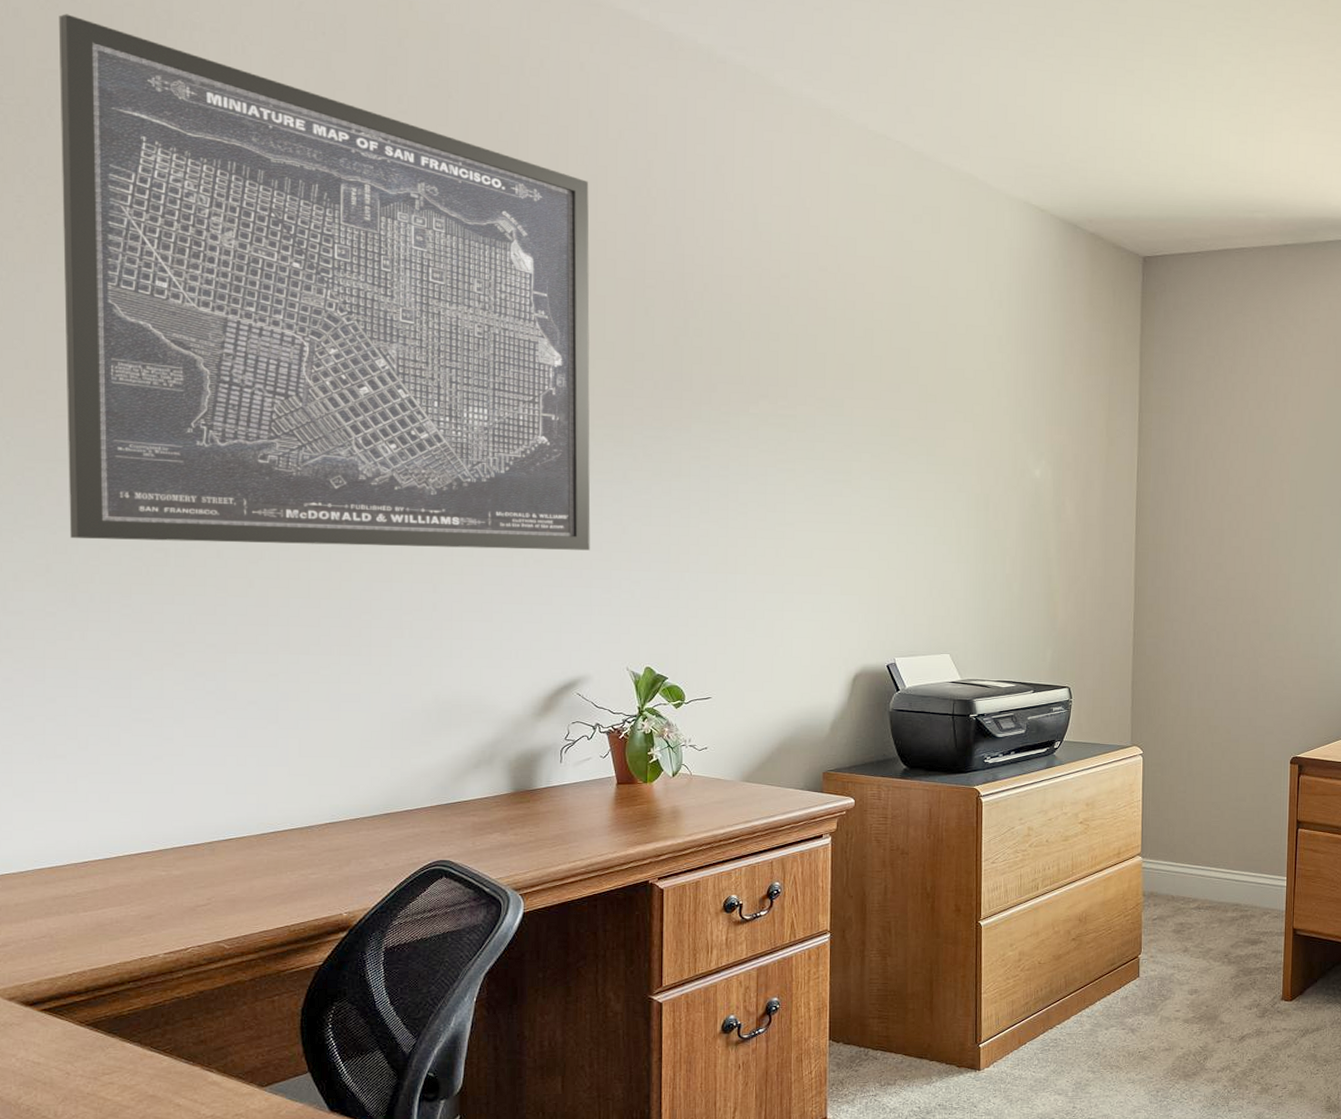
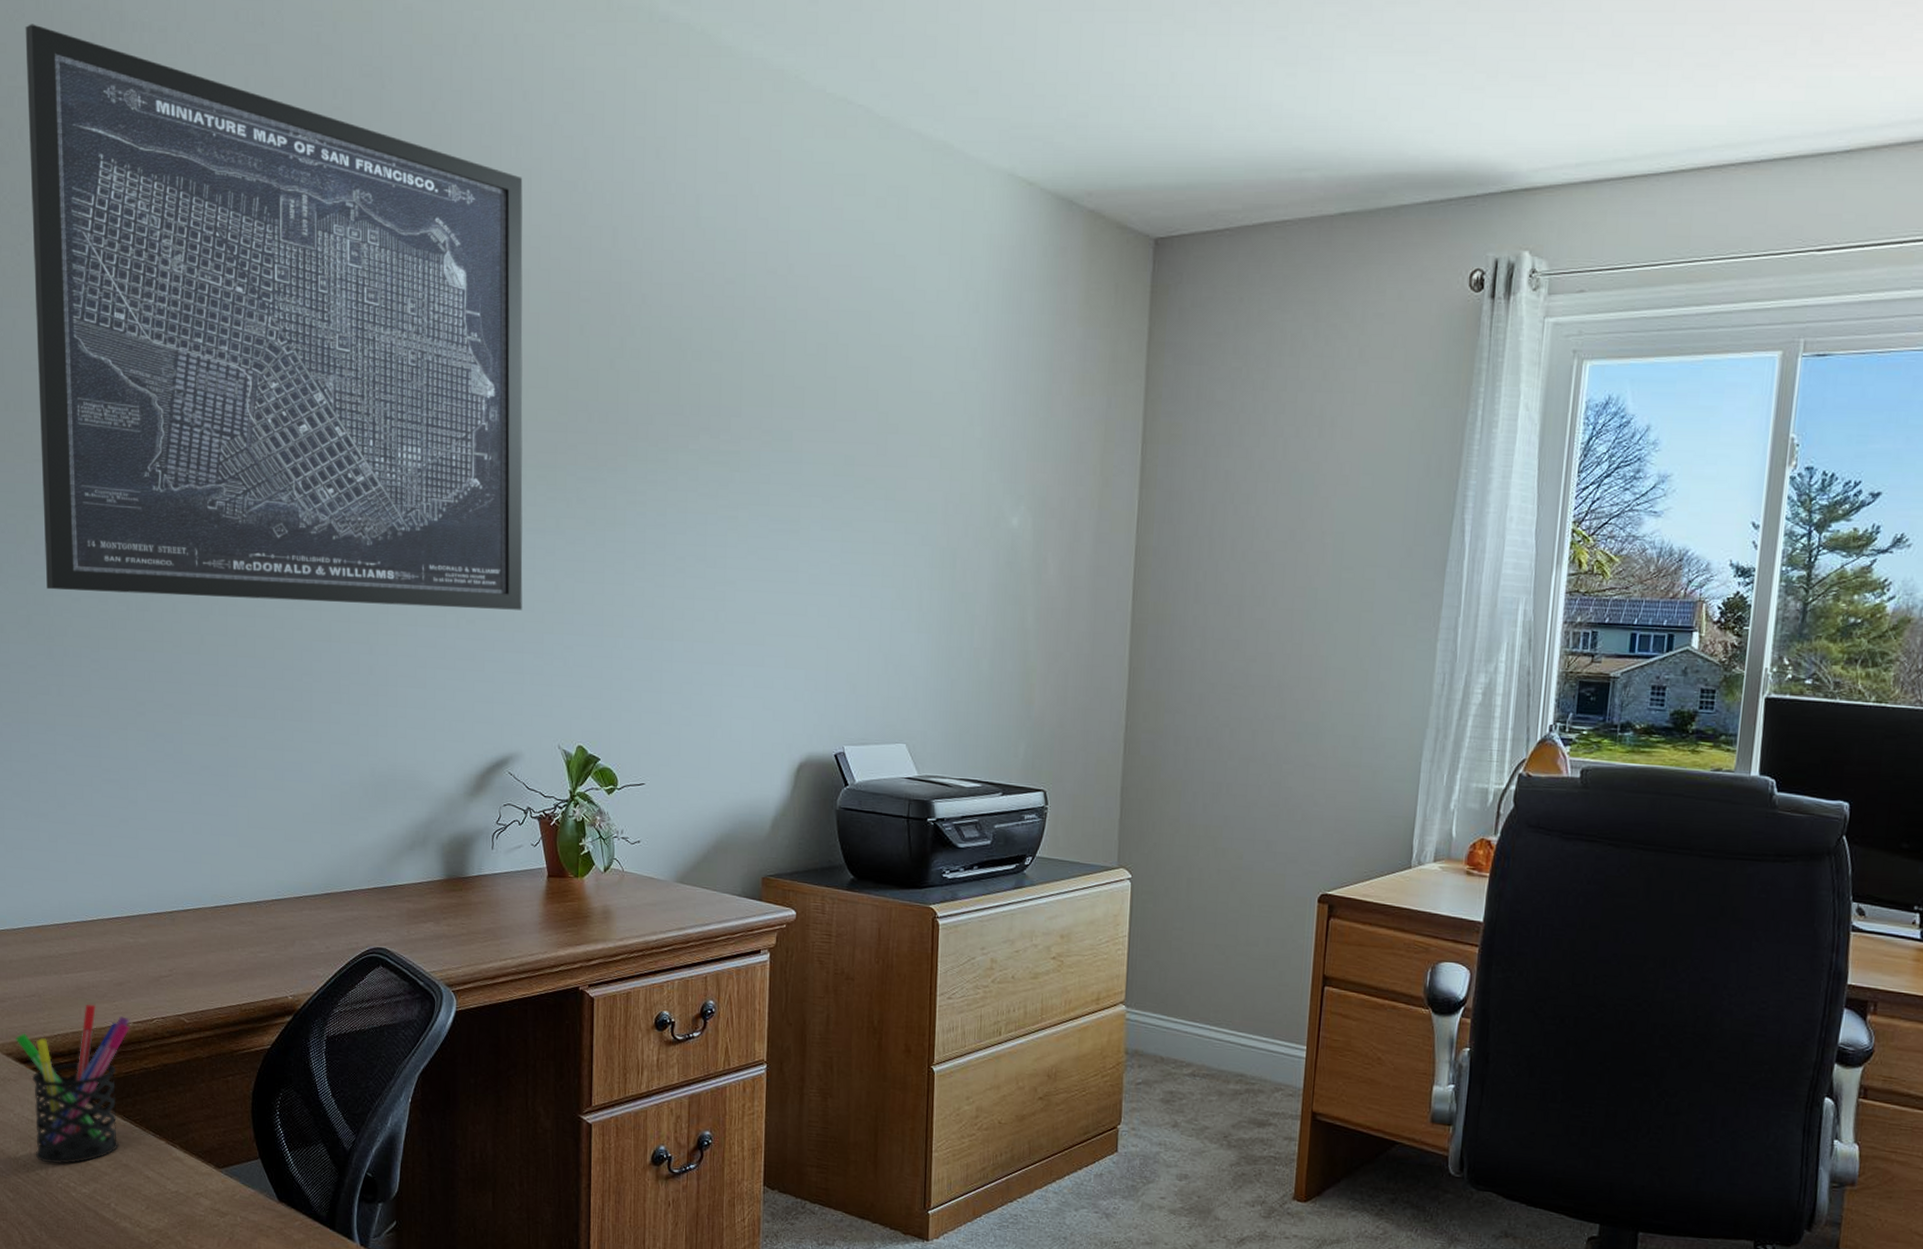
pen holder: none [20,939,160,1104] -> present [15,1004,130,1164]

